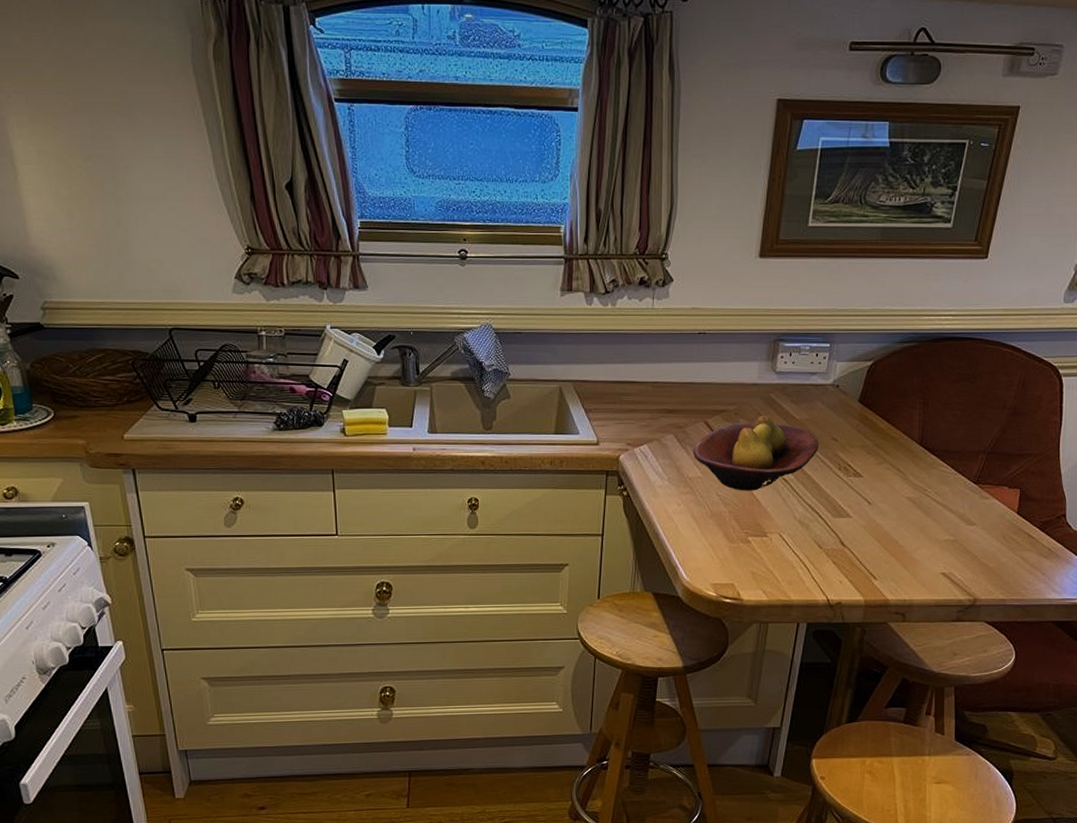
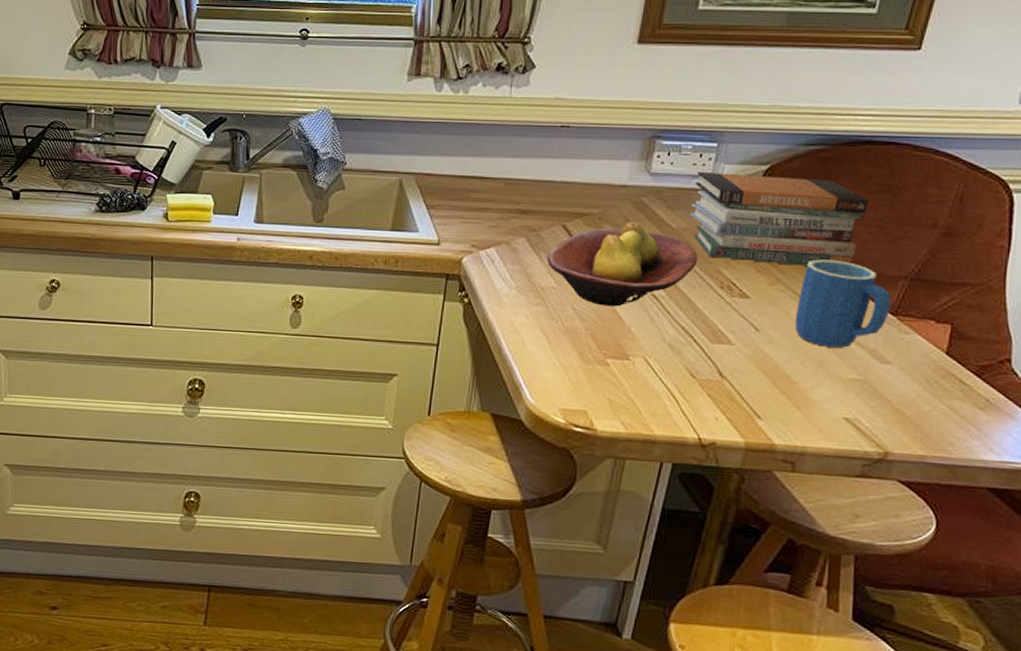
book stack: none [810,368,953,447] -> present [689,171,869,266]
mug: none [899,440,974,514] -> present [795,259,891,348]

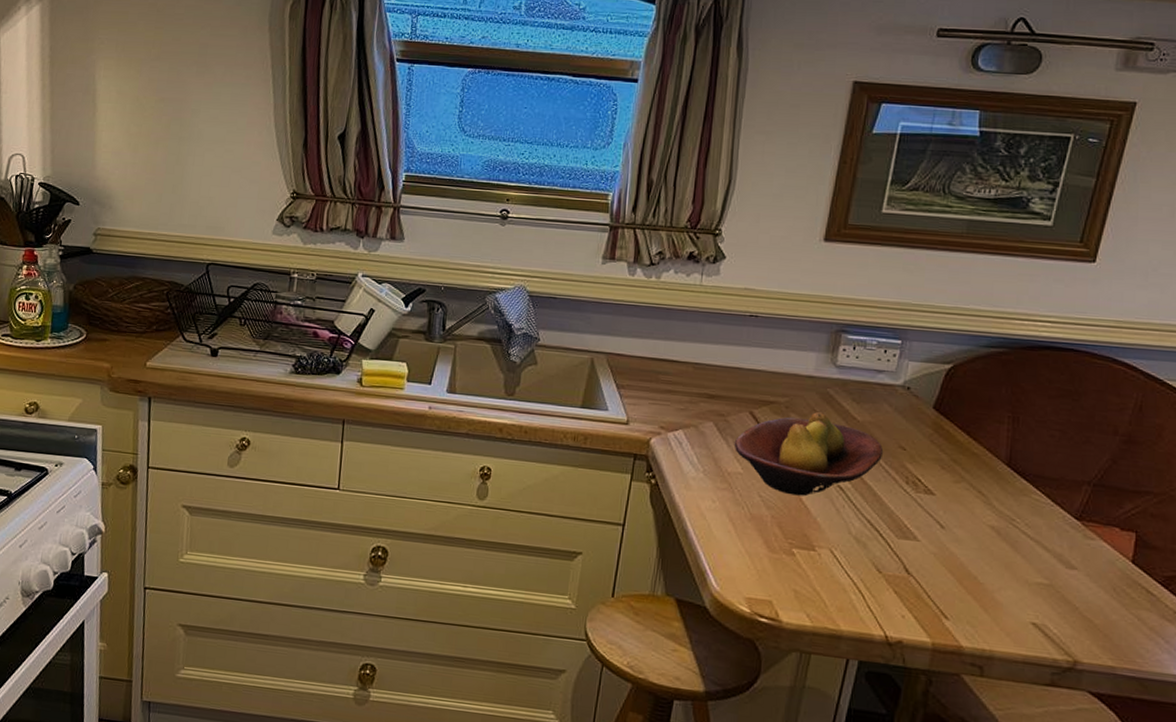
book stack: present [689,171,869,266] -> none [875,366,1051,467]
mug: present [795,259,891,348] -> none [980,460,1075,551]

